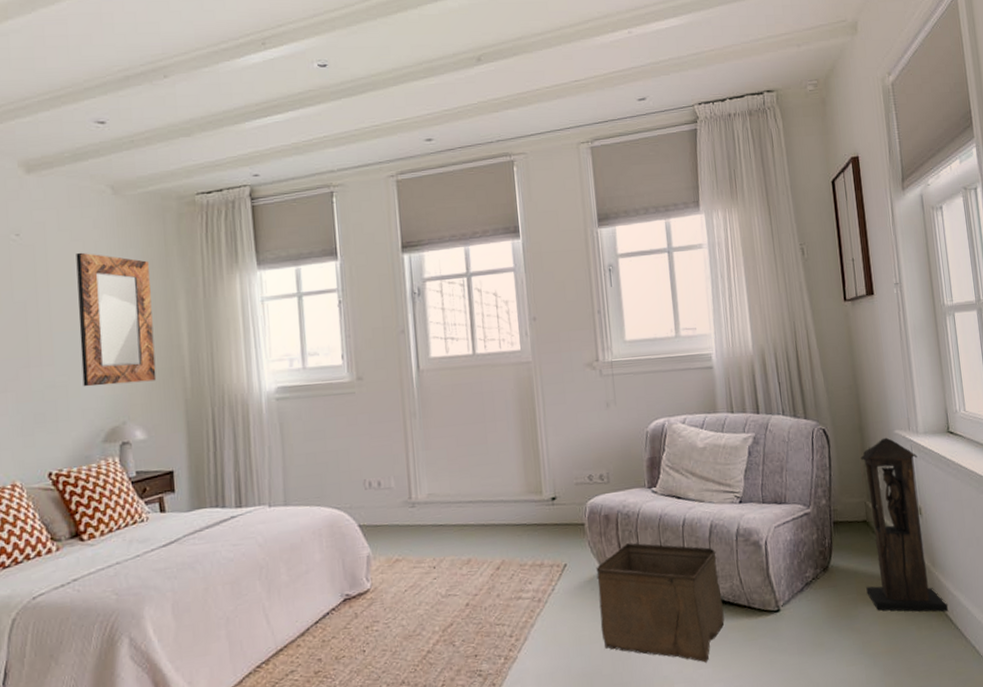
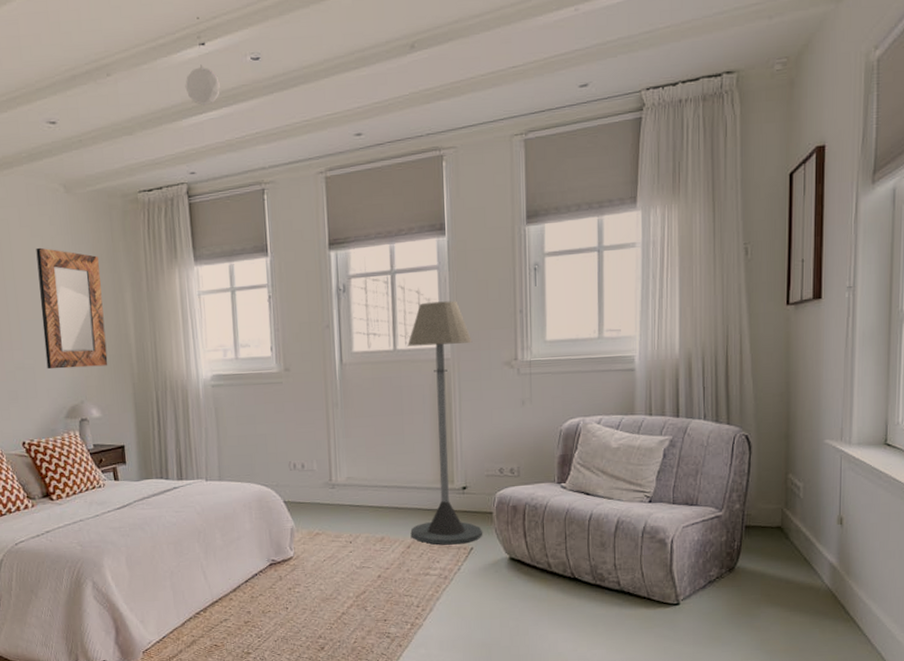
pendant lamp: none [248,24,287,109] -> present [185,16,221,105]
floor lamp: none [487,302,576,564] -> present [407,300,483,545]
storage bin: present [596,543,725,664] -> none [501,533,622,645]
lantern: present [860,437,949,613] -> none [772,446,858,619]

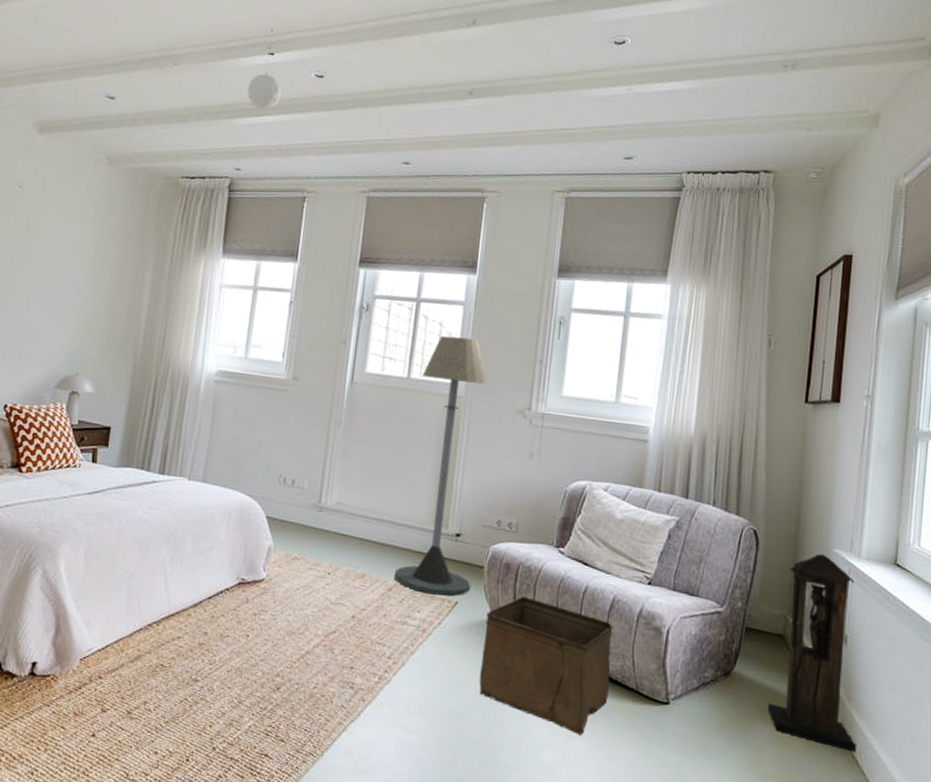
home mirror: present [36,247,108,370] -> none [49,212,127,342]
storage bin: none [501,533,622,645] -> present [479,596,613,737]
lantern: none [772,446,858,619] -> present [767,553,857,753]

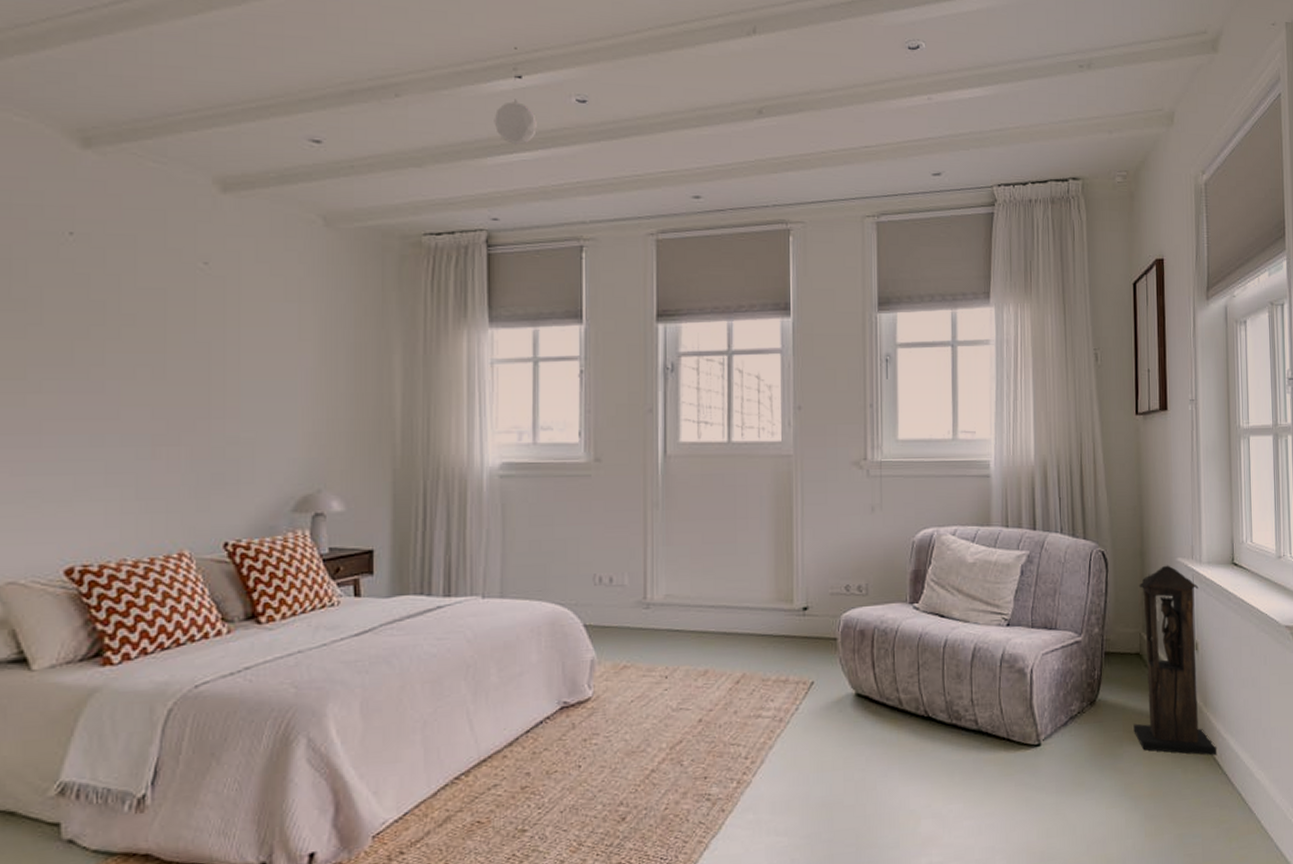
floor lamp: present [394,335,488,596] -> none [740,389,826,679]
storage bin: present [479,596,613,737] -> none [846,662,980,799]

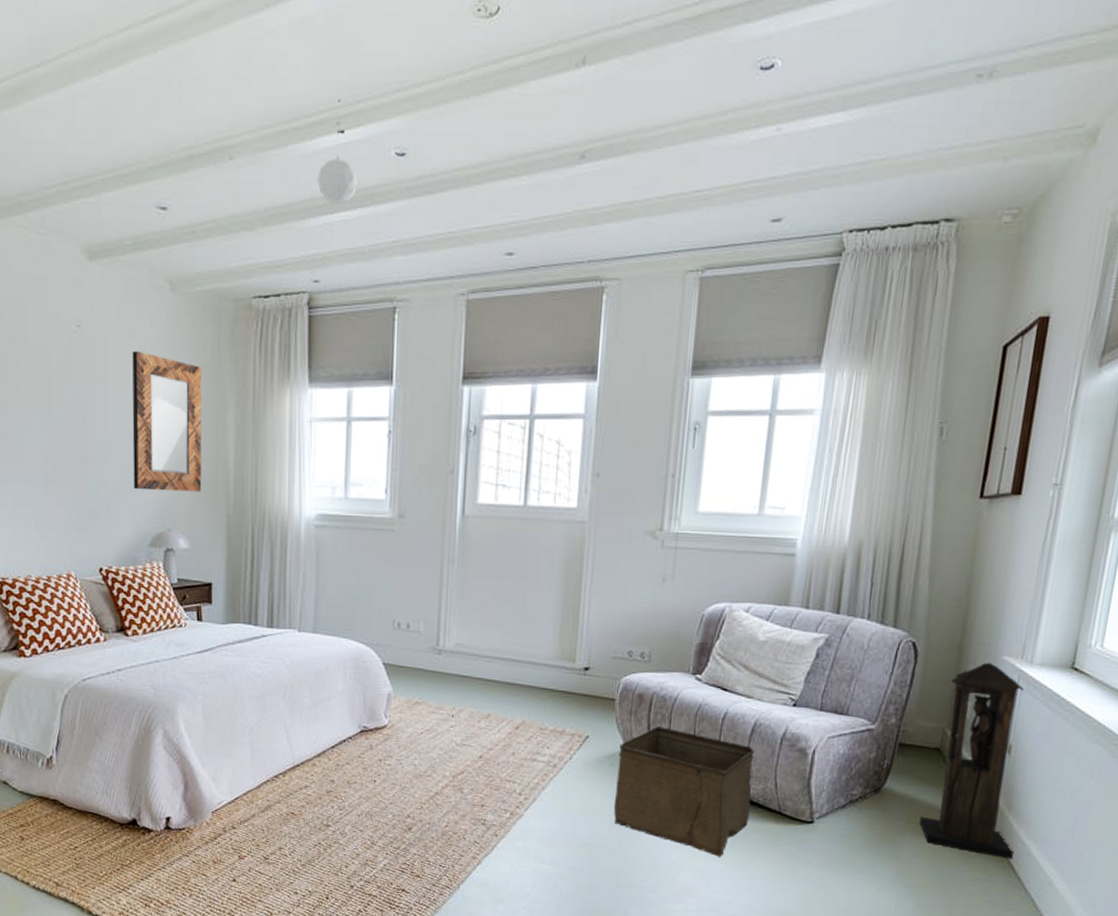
home mirror: none [273,290,361,447] -> present [132,350,202,492]
storage bin: none [846,662,980,799] -> present [613,726,755,858]

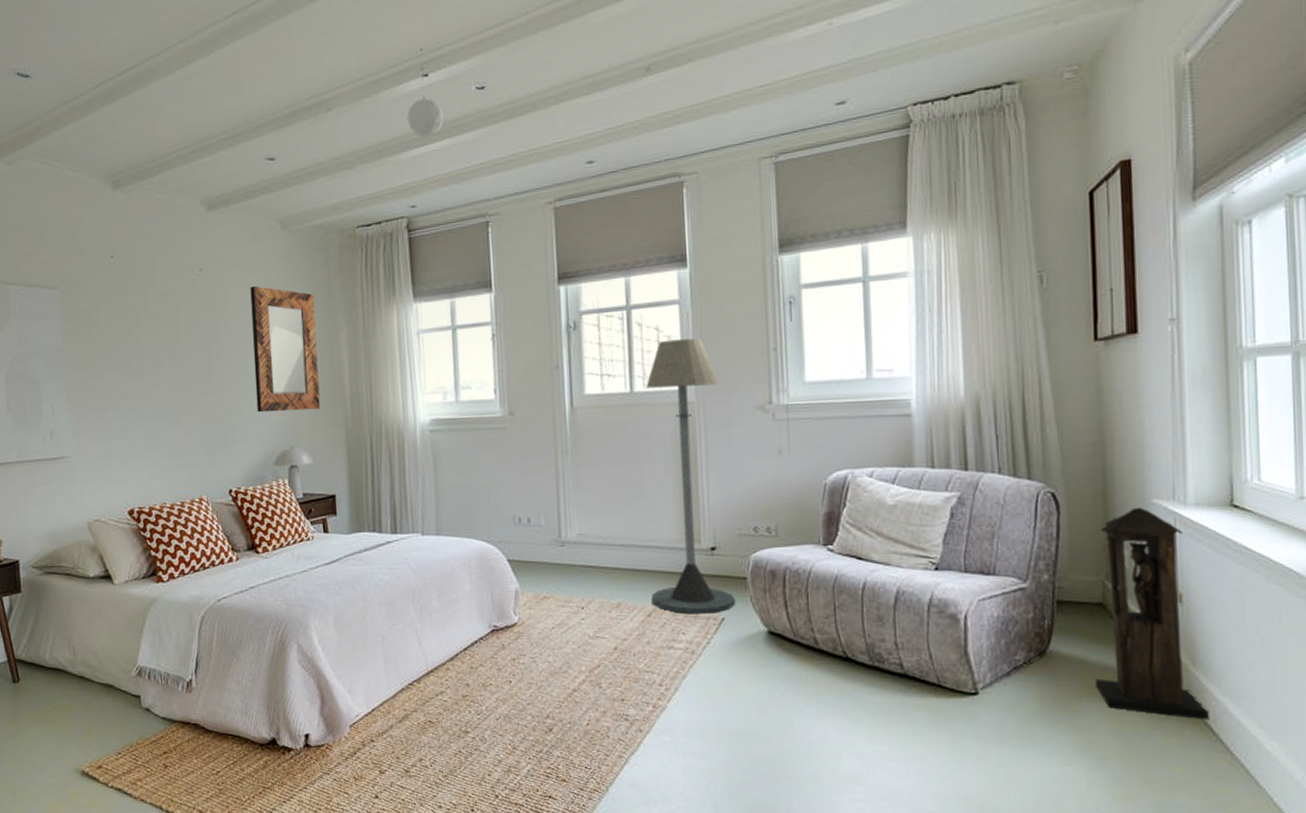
floor lamp: none [520,455,614,731] -> present [646,338,736,614]
storage bin: present [613,726,755,858] -> none [758,603,907,740]

